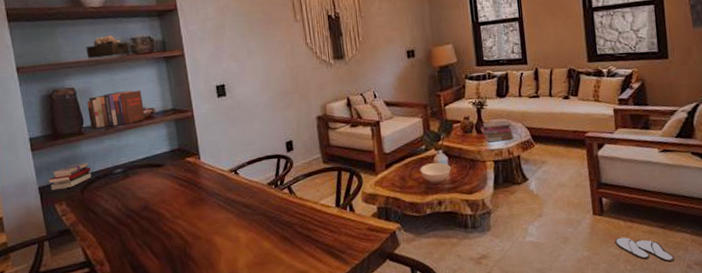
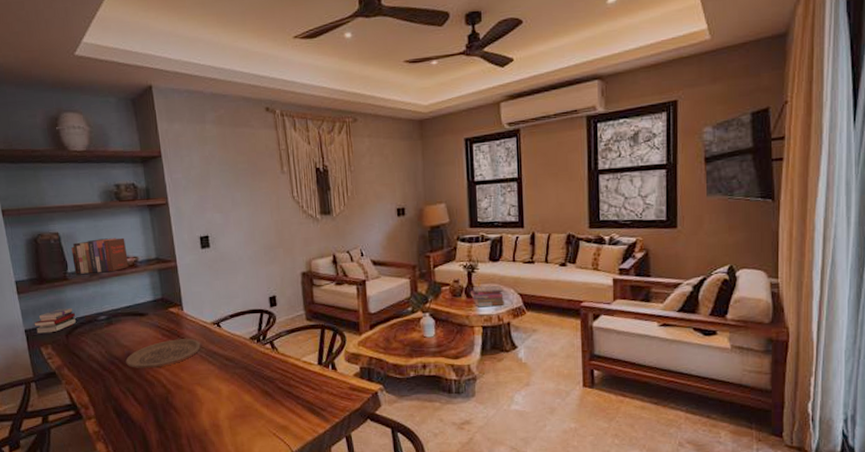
decorative box: present [86,34,129,59] -> none [70,179,113,204]
decorative plate: none [142,187,218,221] -> present [125,338,201,369]
bowl: present [420,162,451,184] -> none [405,326,437,346]
slippers: present [614,237,674,263] -> none [604,411,665,439]

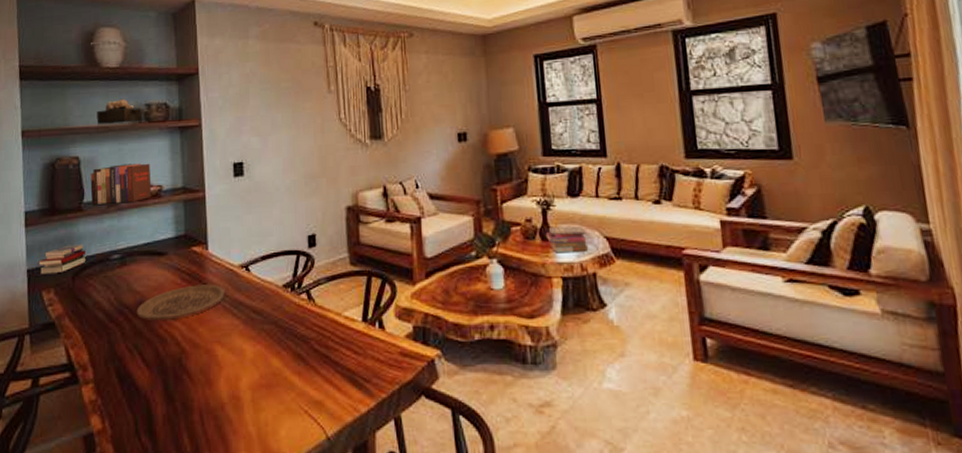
decorative box: none [70,179,113,204] -> present [96,98,142,125]

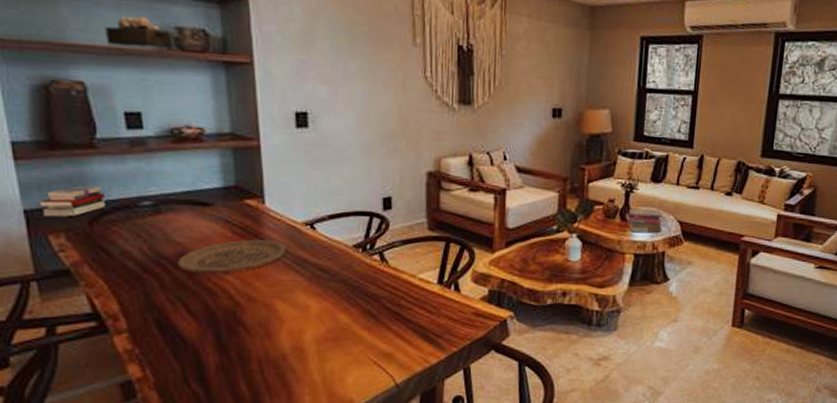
books: present [90,163,152,205] -> none [103,97,190,145]

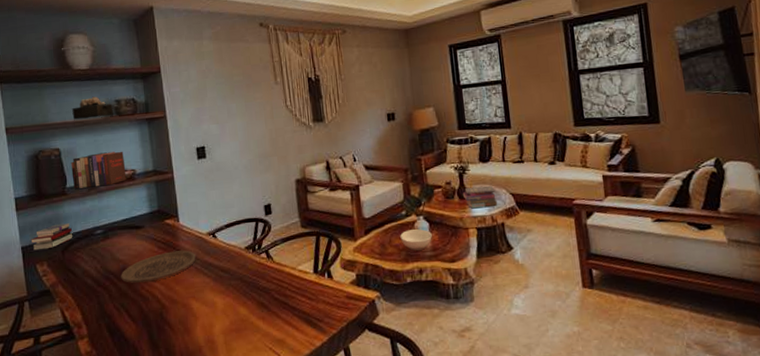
books: none [103,97,190,145] -> present [71,151,127,189]
bowl: none [546,247,583,271] -> present [400,229,432,251]

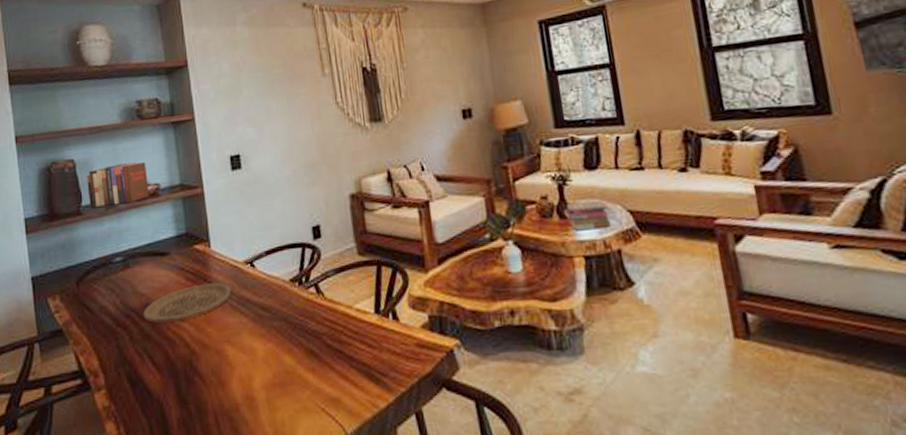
books: present [30,223,72,250] -> none [41,249,88,281]
decorative box: present [72,96,113,120] -> none [88,96,134,125]
bowl: present [400,229,432,251] -> none [483,257,526,286]

